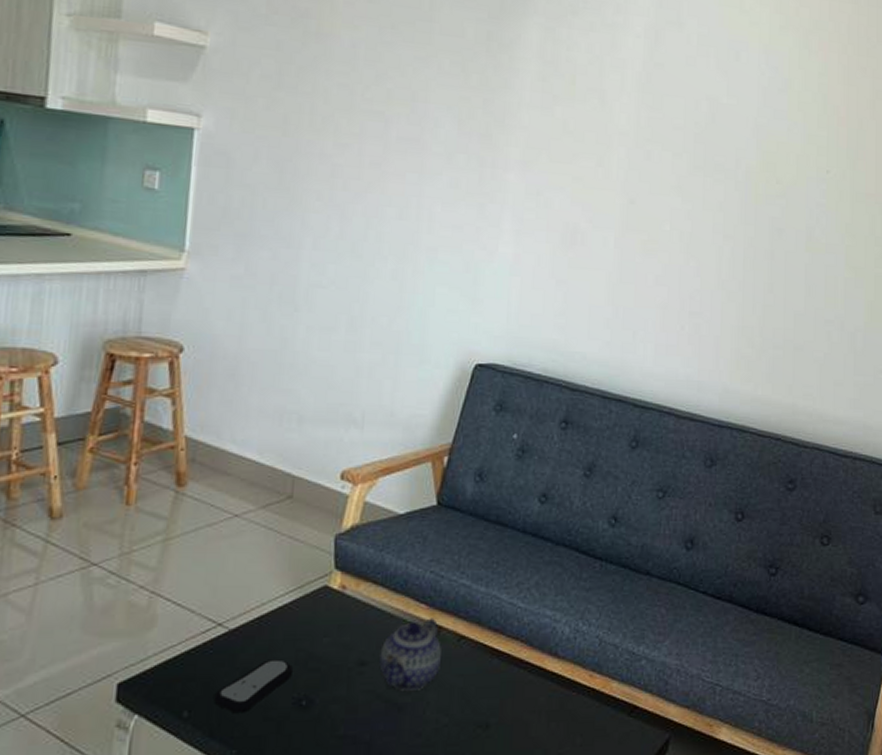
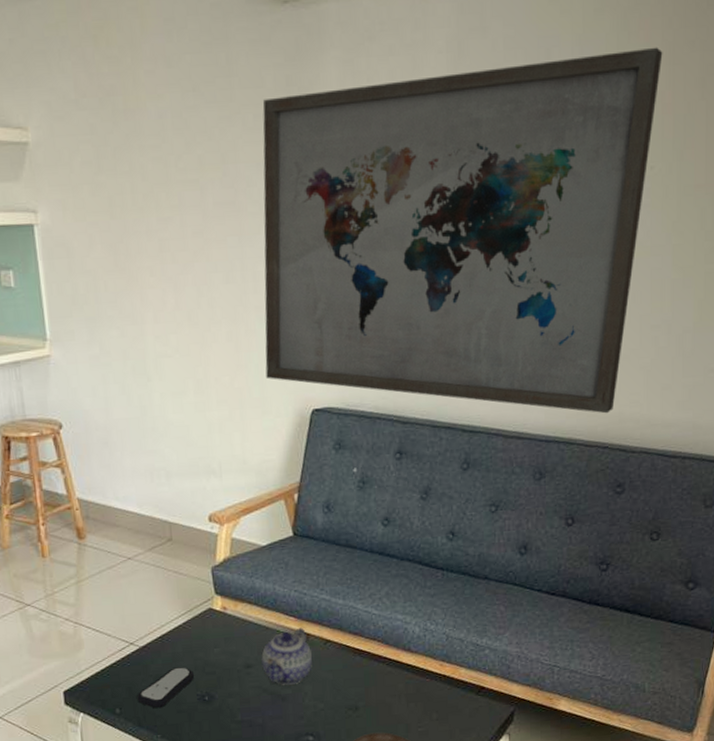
wall art: none [429,48,839,404] -> present [262,47,663,414]

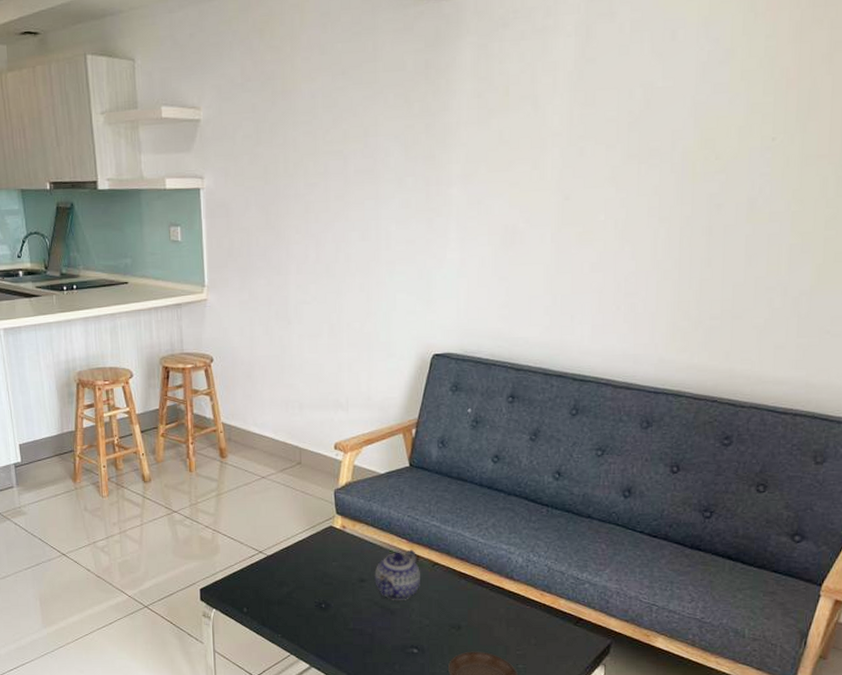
remote control: present [137,667,194,709] -> none [262,576,313,611]
wall art: present [262,47,663,414] -> none [393,26,790,369]

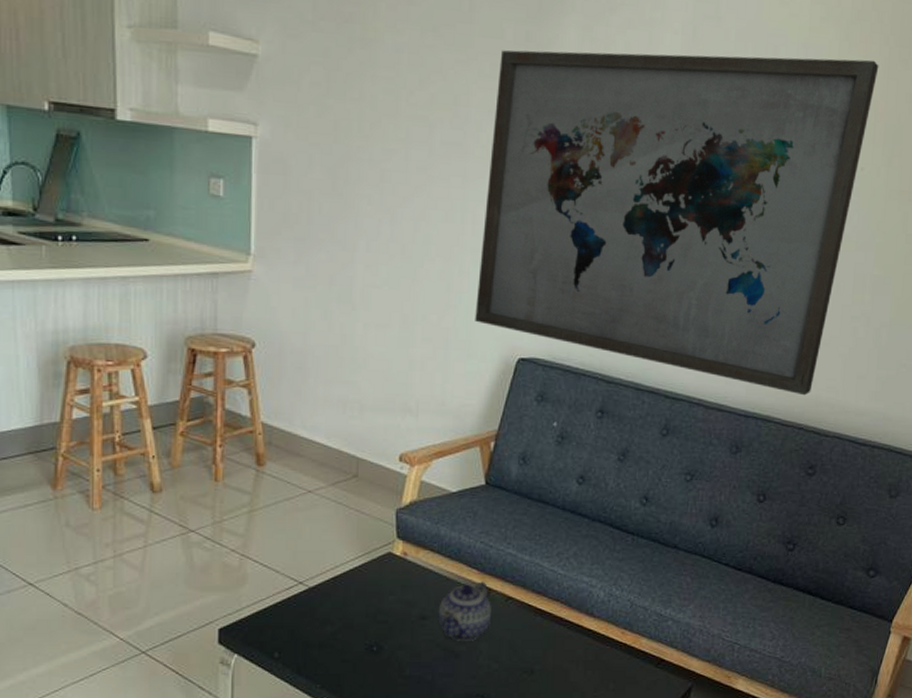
wall art: none [393,26,790,369] -> present [475,50,879,396]

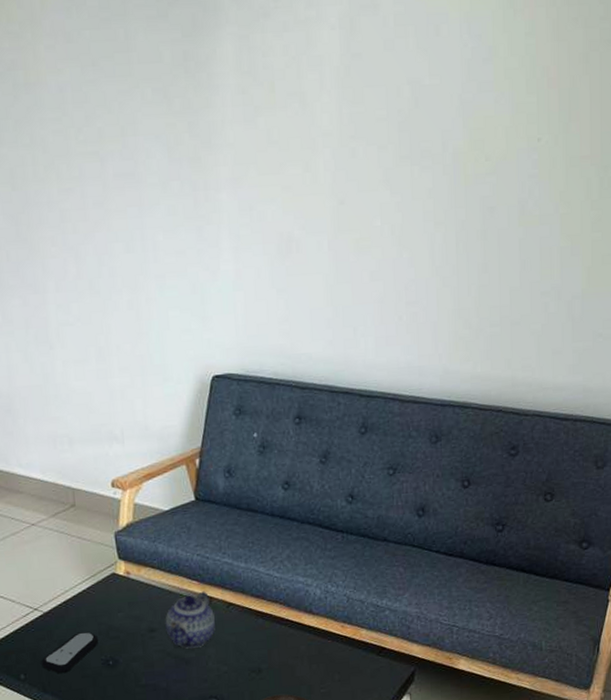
remote control: none [299,613,364,656] -> present [41,632,98,674]
wall art: present [475,50,879,396] -> none [161,24,548,378]

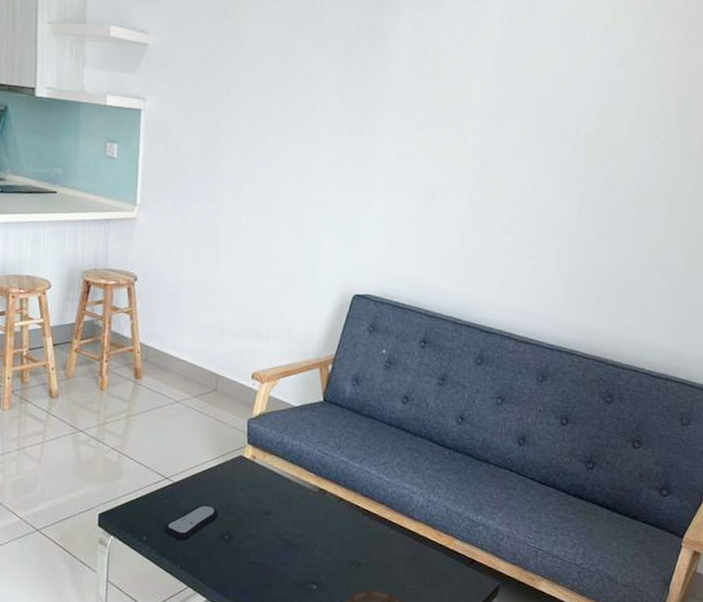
teapot: present [165,591,216,649] -> none [280,484,326,535]

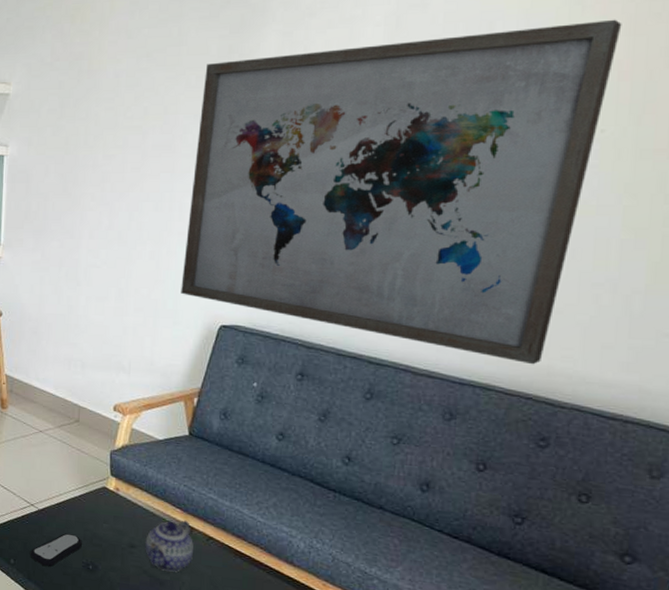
teapot: none [280,484,326,535] -> present [145,520,194,572]
wall art: none [318,38,674,333] -> present [181,19,622,365]

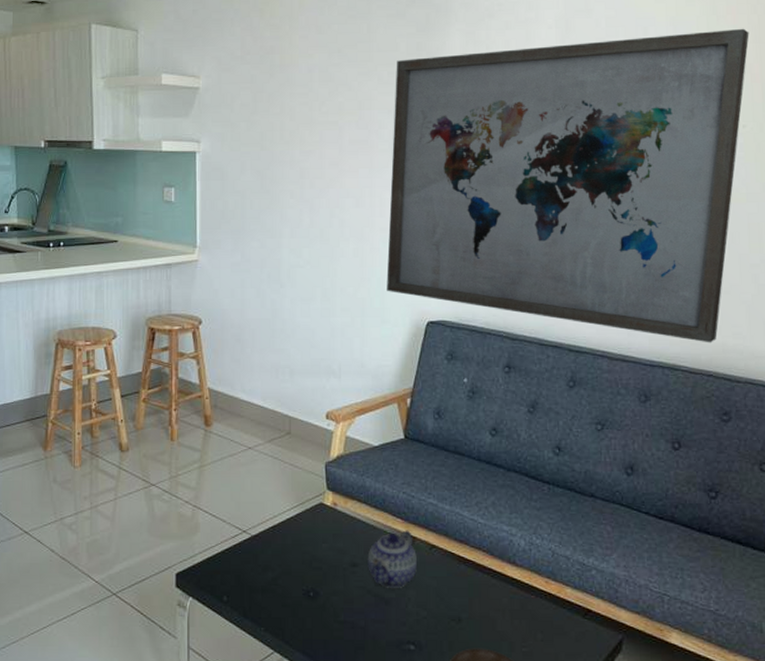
remote control: present [30,533,82,567] -> none [245,559,301,600]

